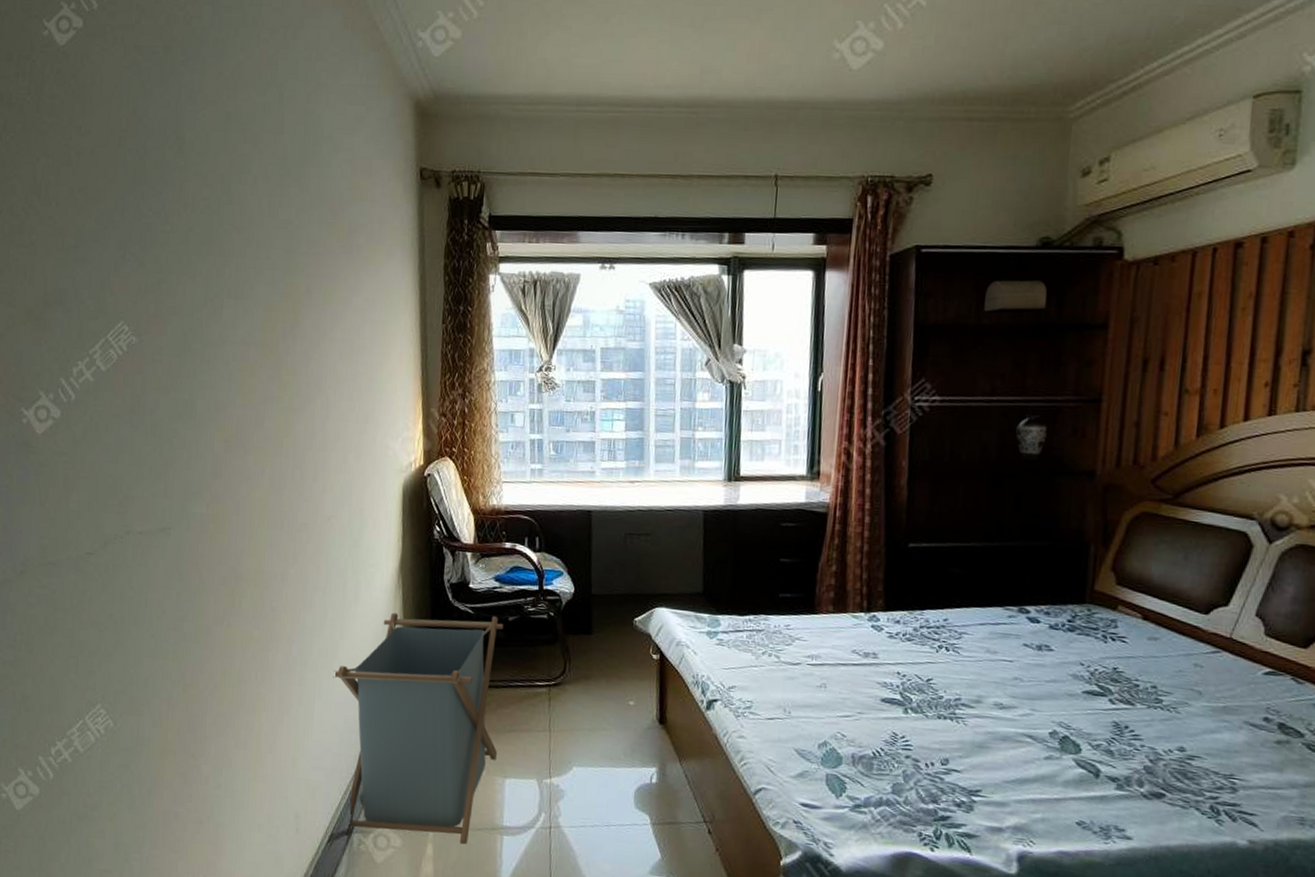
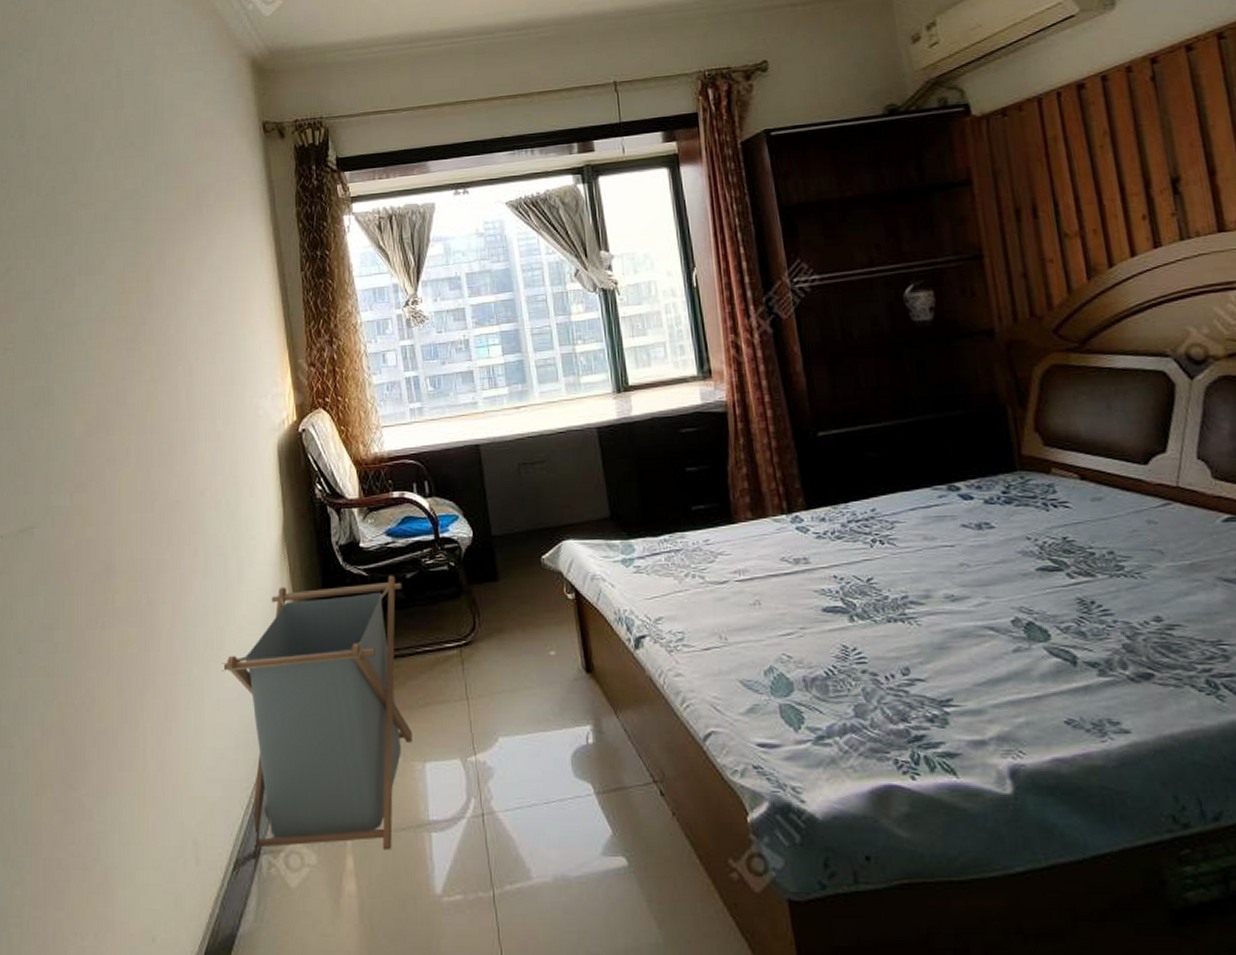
decorative box: present [984,280,1047,314] -> none [843,147,907,185]

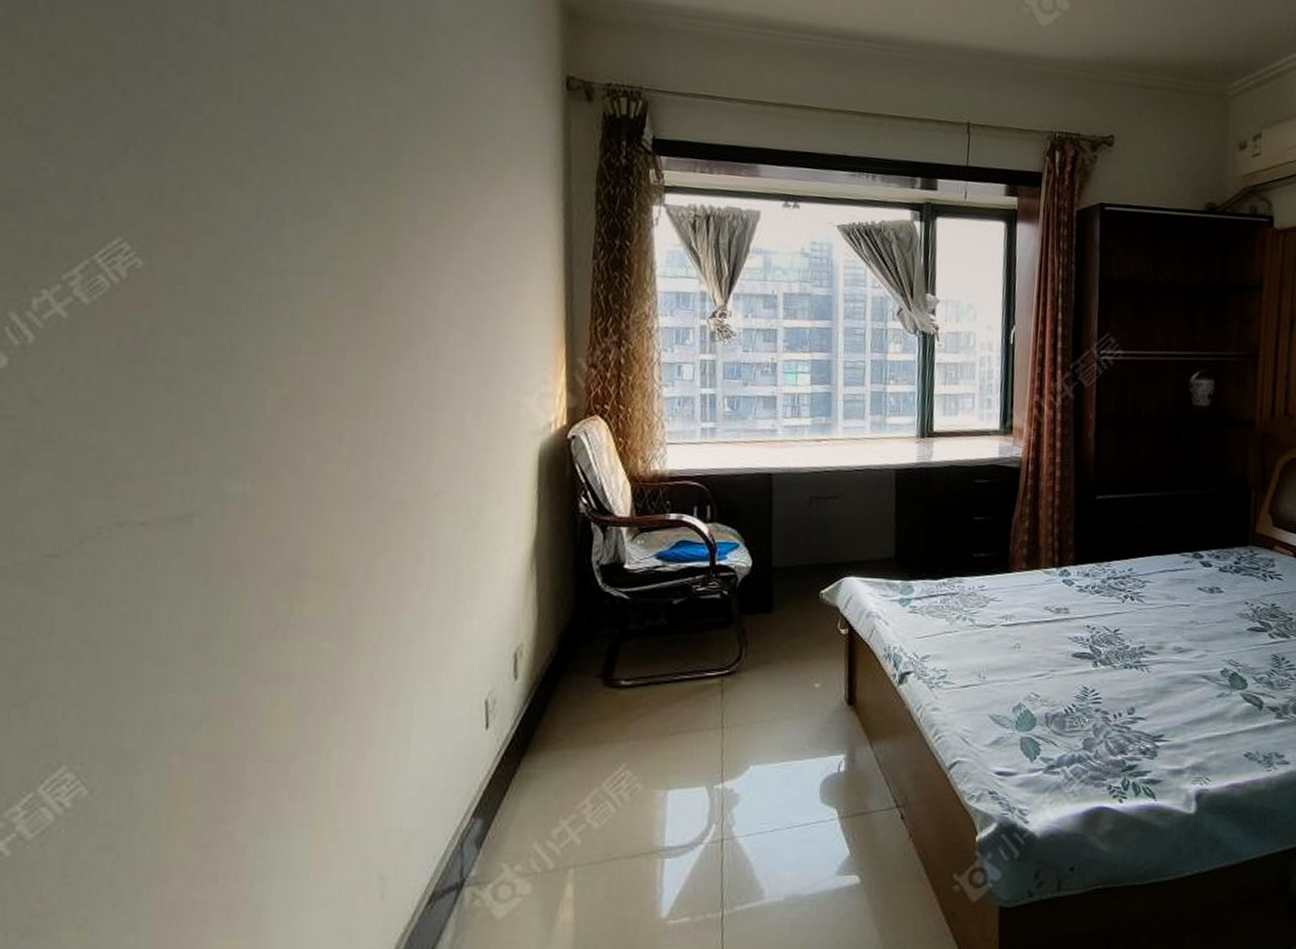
laundry basket: present [222,575,412,861] -> none [438,600,667,893]

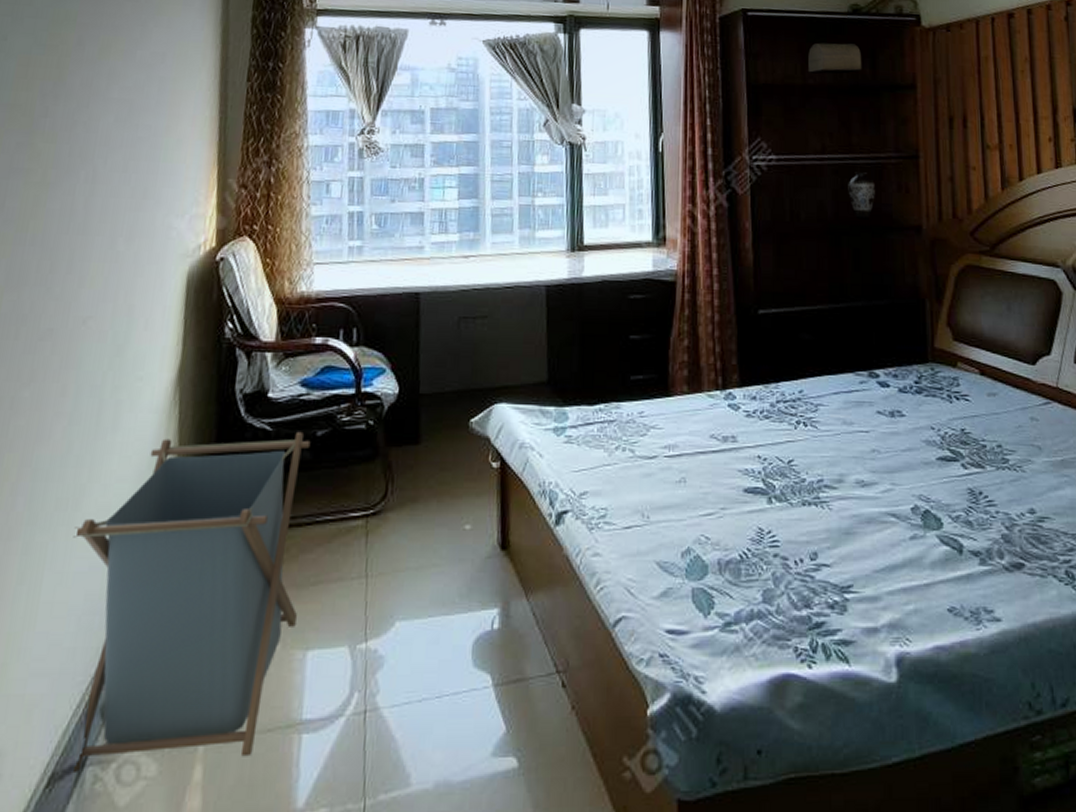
laundry basket: none [438,600,667,893] -> present [70,431,311,774]
decorative box: none [1160,240,1213,273] -> present [808,43,862,74]

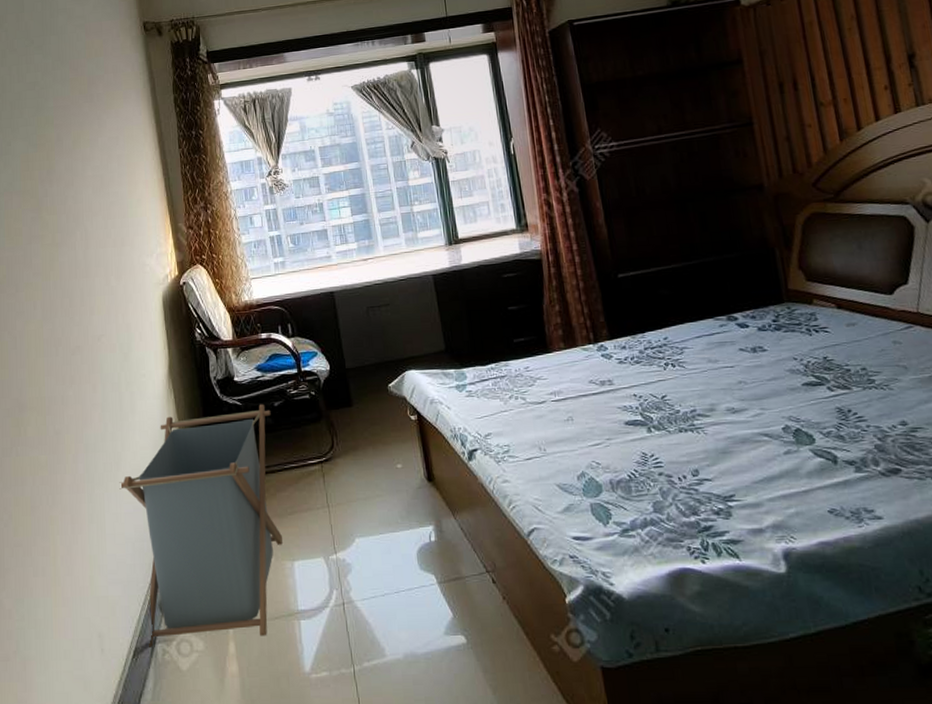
decorative box: present [808,43,862,74] -> none [634,33,688,66]
decorative vase: present [848,172,876,218] -> none [687,144,715,185]

